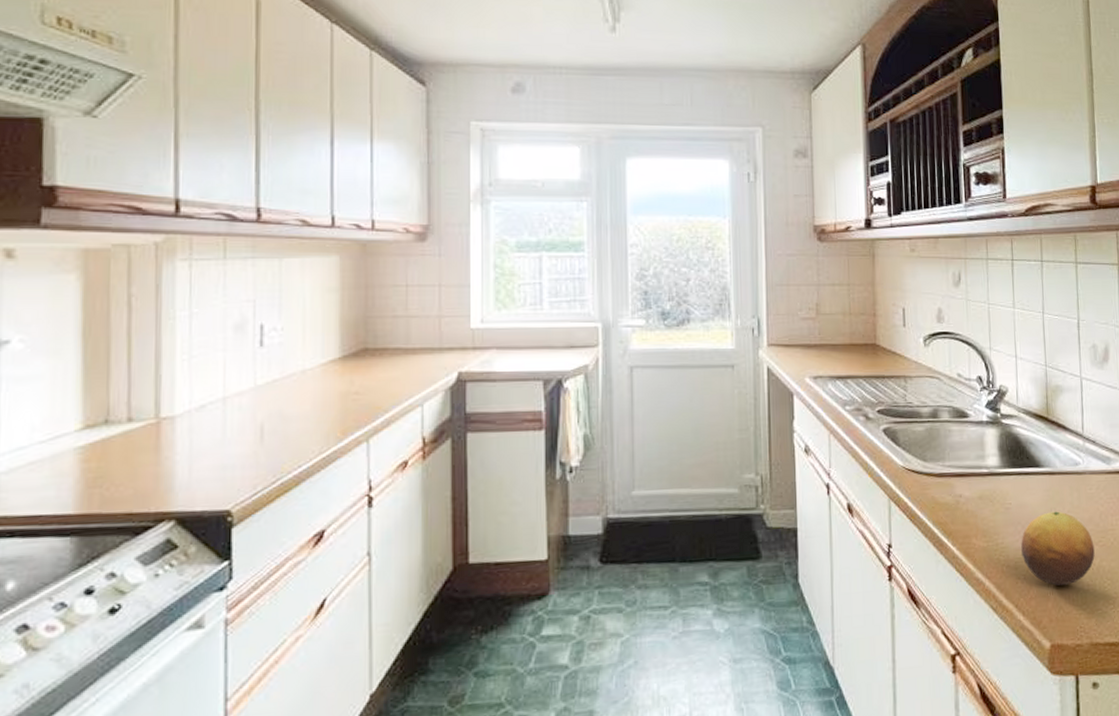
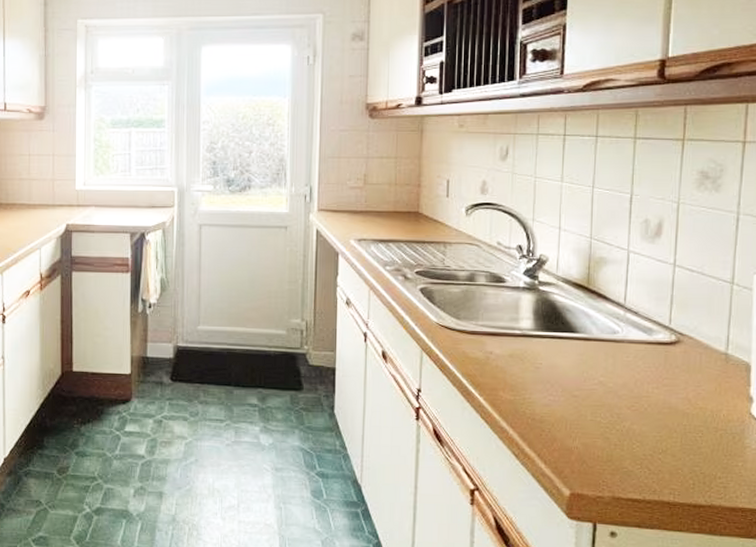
fruit: present [1021,511,1095,586] -> none [548,374,626,442]

